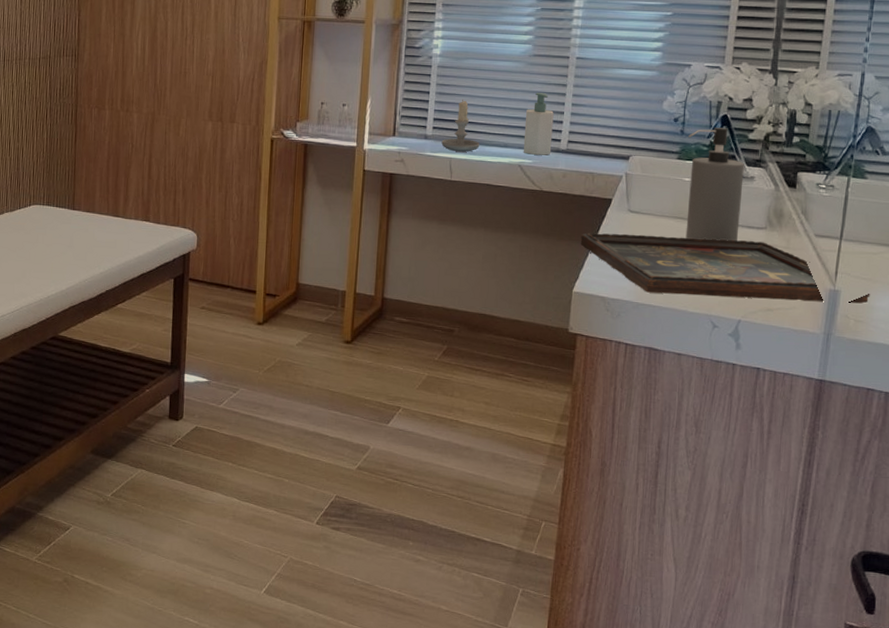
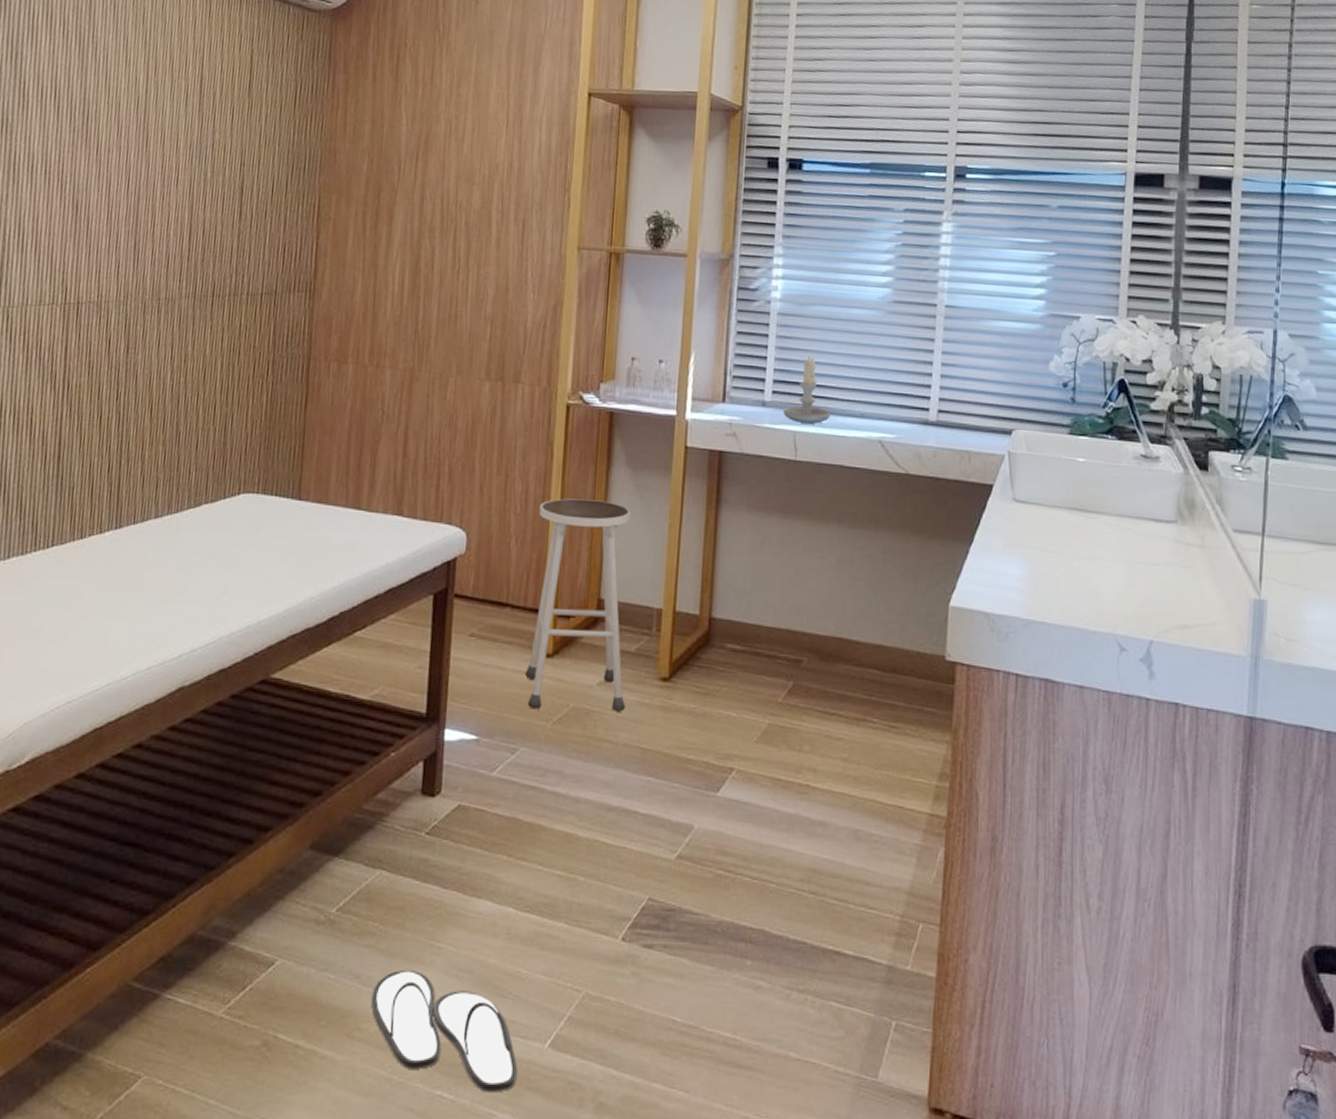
slippers: none [138,537,243,621] -> present [371,971,518,1093]
stool: none [243,209,321,365] -> present [525,498,631,712]
soap bottle: present [523,93,554,156] -> none [884,349,920,429]
decorative tray: present [580,232,870,304] -> none [956,528,1301,617]
soap dispenser: present [685,127,745,241] -> none [1080,395,1147,539]

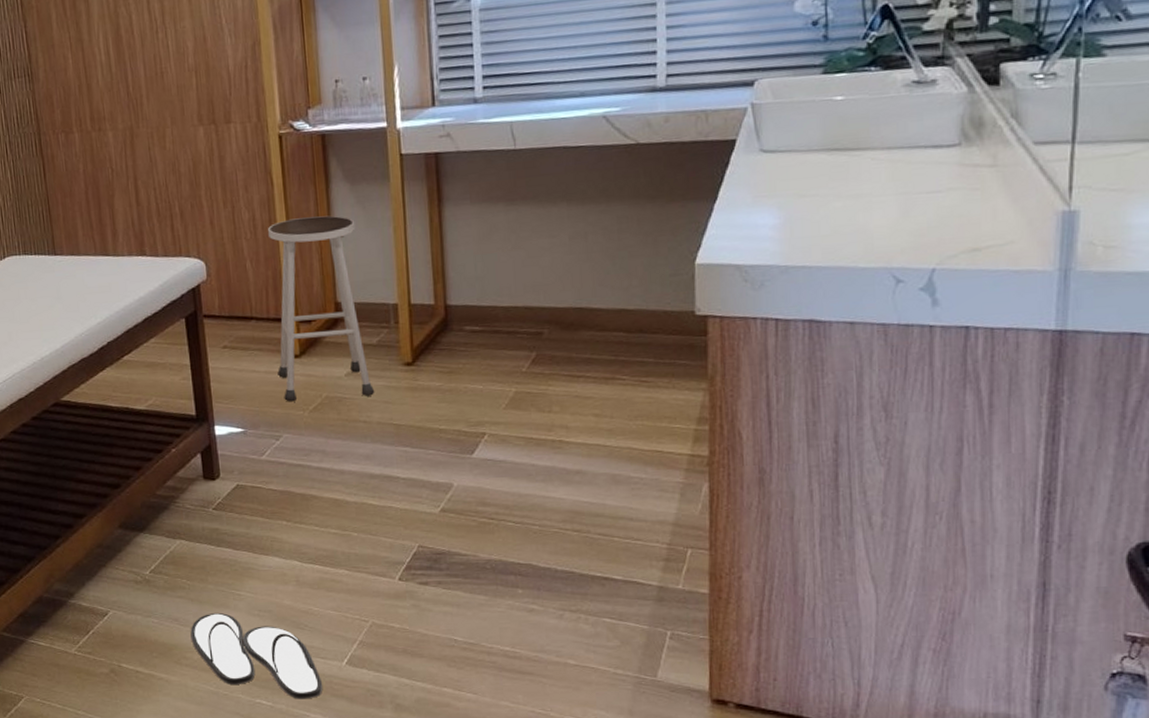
candle: present [783,355,831,424] -> none [496,45,548,113]

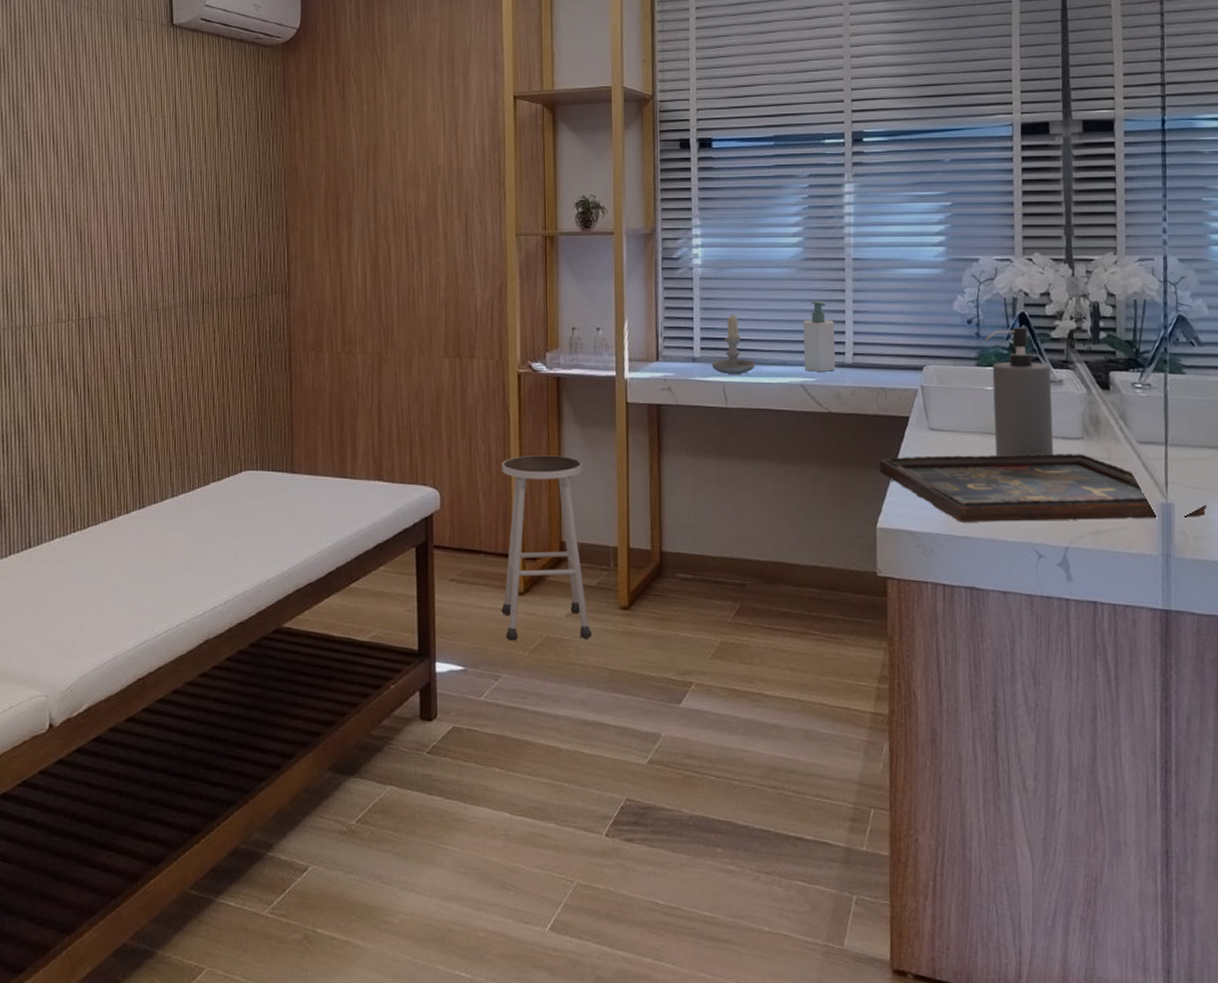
slippers: present [190,613,323,699] -> none [393,870,525,971]
candle: none [496,45,548,113] -> present [712,313,755,374]
soap bottle: none [604,19,646,101] -> present [803,301,836,372]
decorative tray: none [698,163,1124,251] -> present [879,454,1207,522]
soap dispenser: none [835,22,921,176] -> present [985,327,1054,457]

